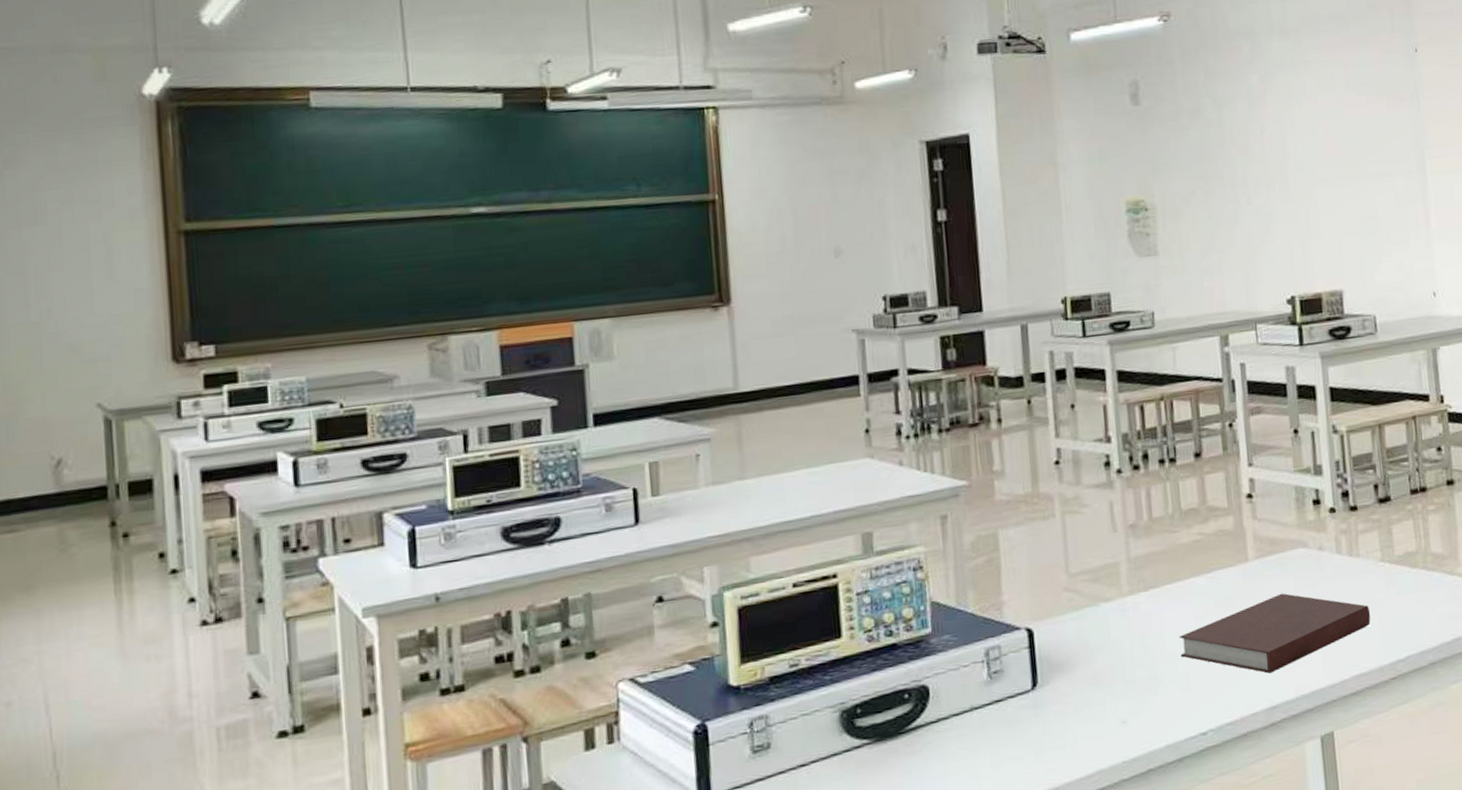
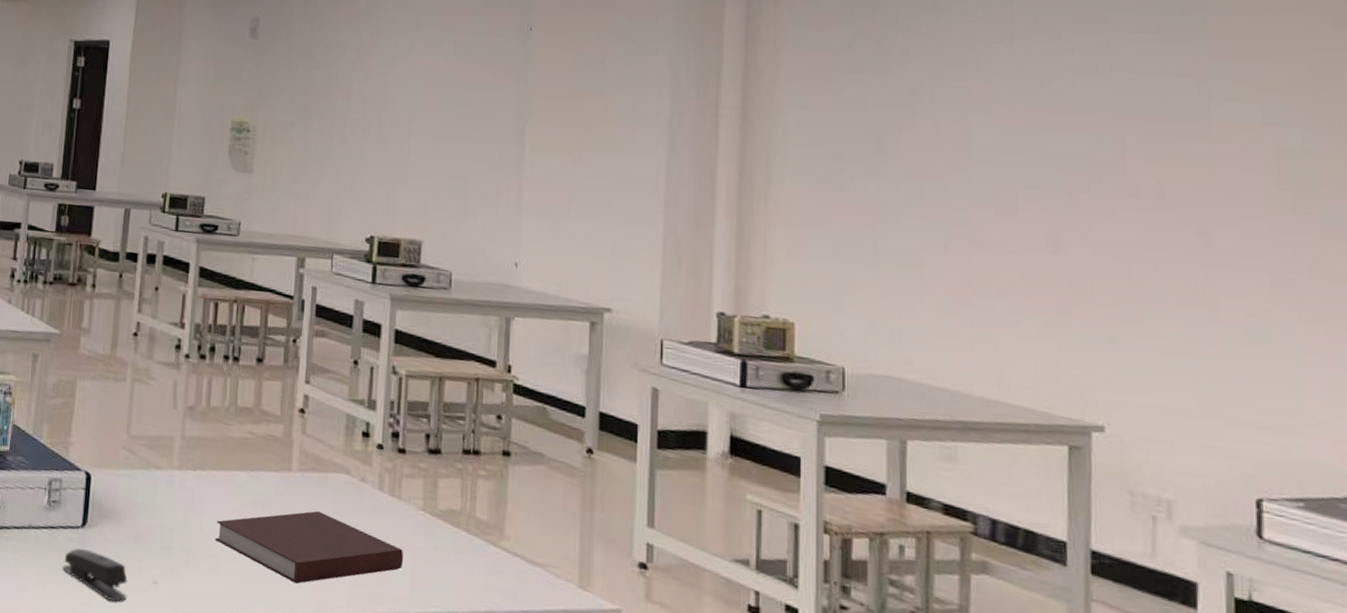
stapler: none [1018,711,1095,759] -> present [62,547,128,602]

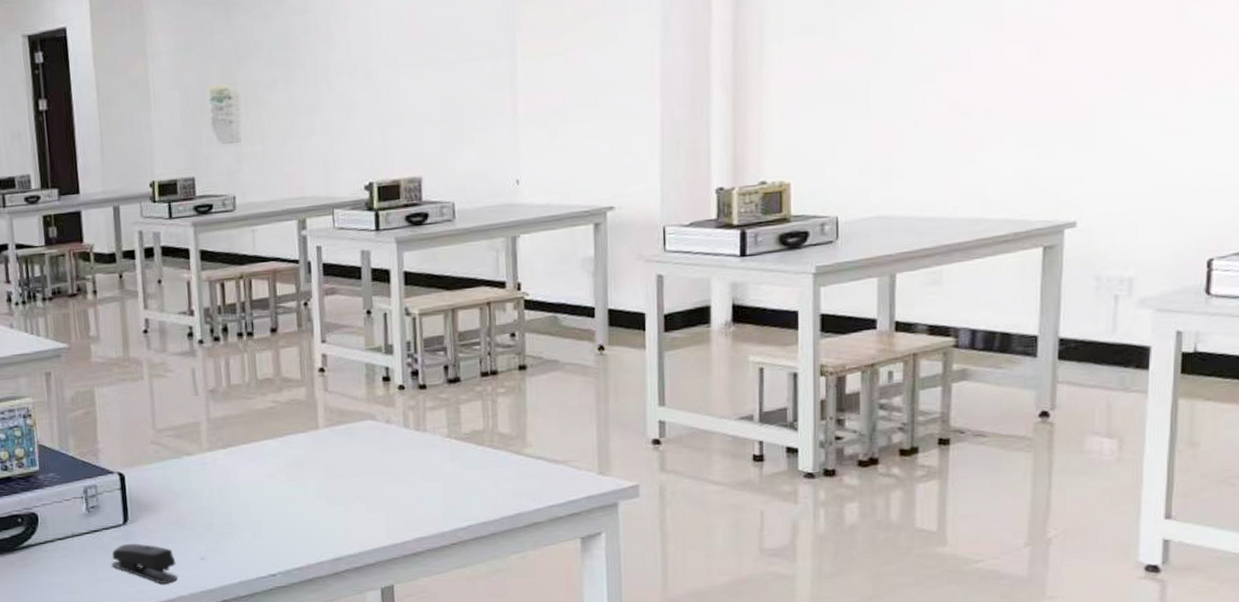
notebook: present [215,510,404,584] -> none [252,459,435,529]

